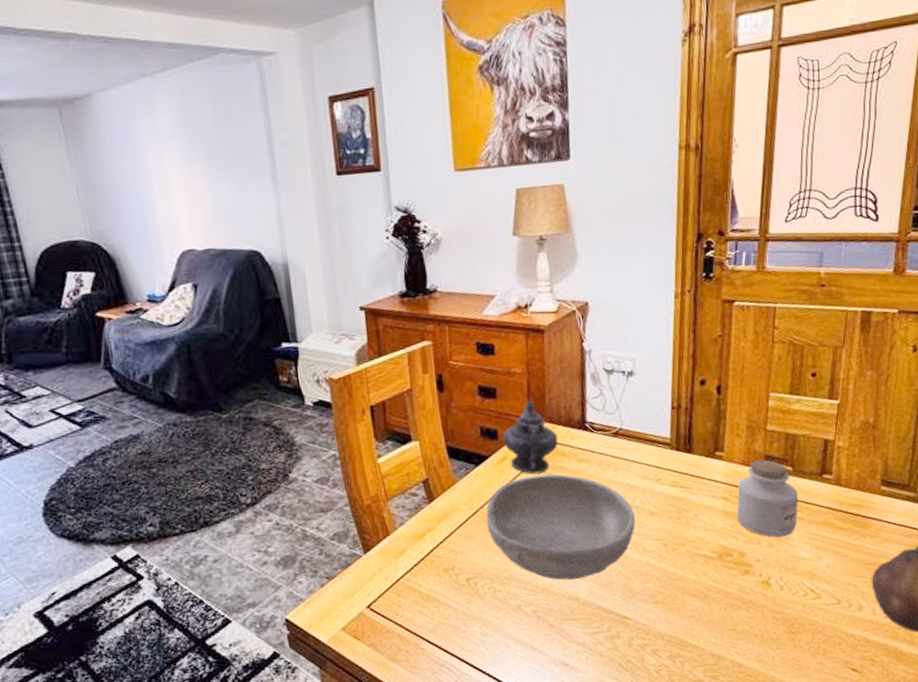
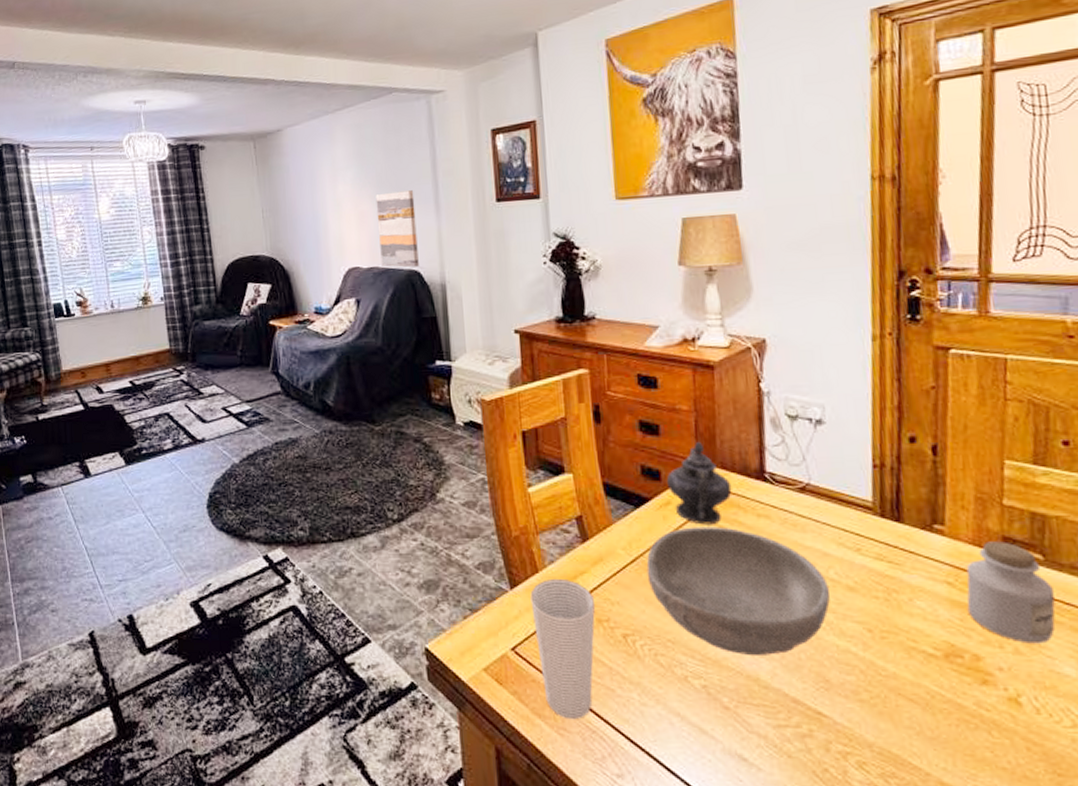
wall art: none [207,164,259,248] -> present [375,190,419,268]
cup: none [382,538,442,659] -> present [530,578,595,720]

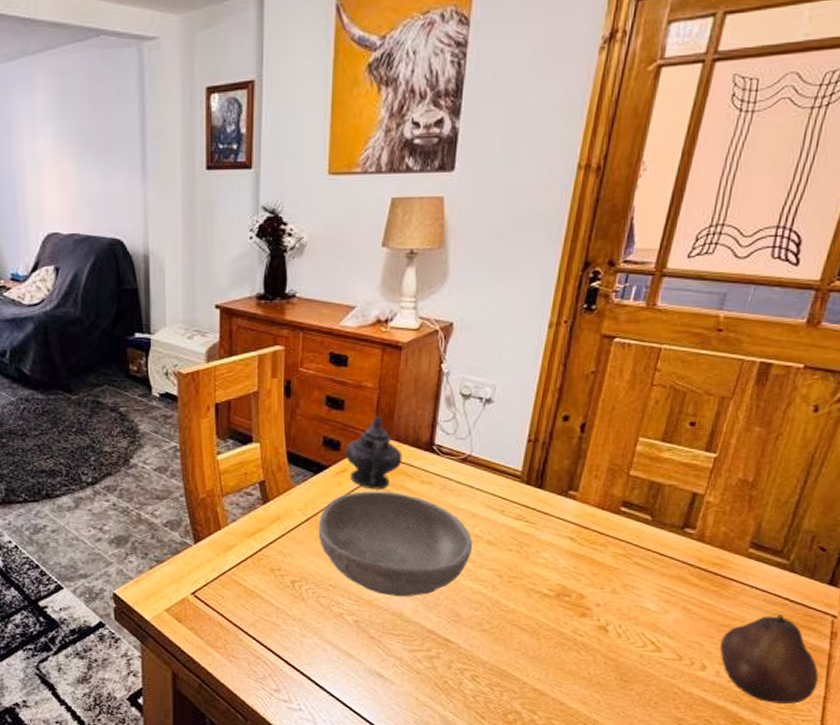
wall art: present [375,190,419,268] -> none [78,151,122,236]
cup: present [530,578,595,720] -> none [212,534,269,649]
jar: present [966,541,1056,644] -> none [581,505,654,586]

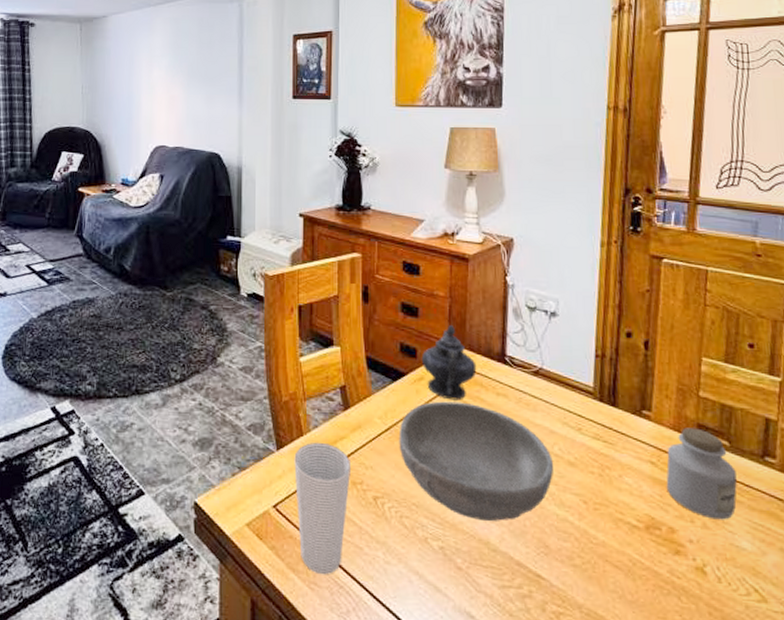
cup: none [212,534,269,649] -> present [294,442,350,575]
jar: none [581,505,654,586] -> present [666,427,737,520]

